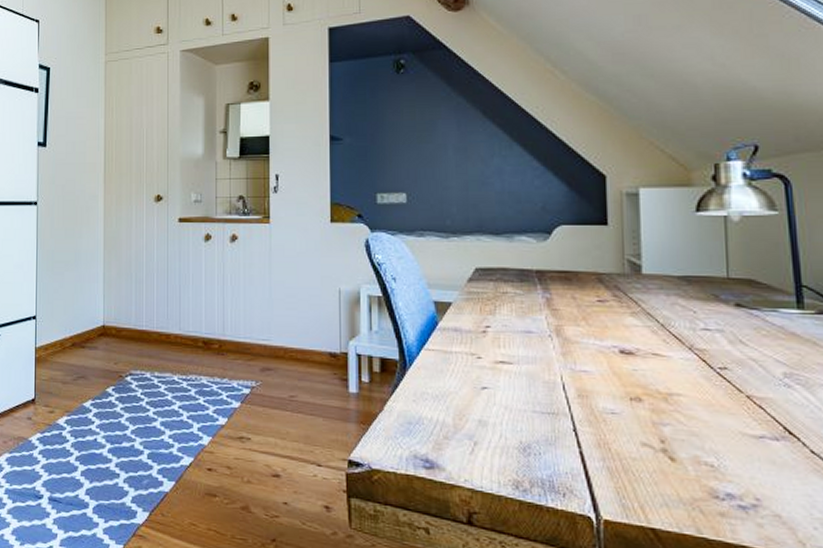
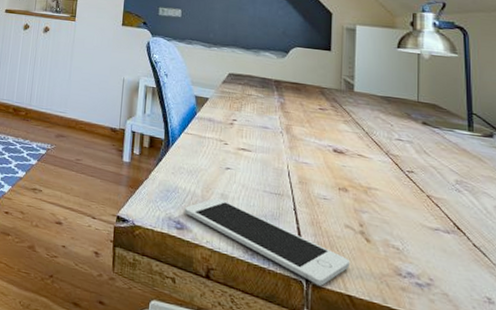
cell phone: none [432,426,652,520] -> present [184,198,351,286]

